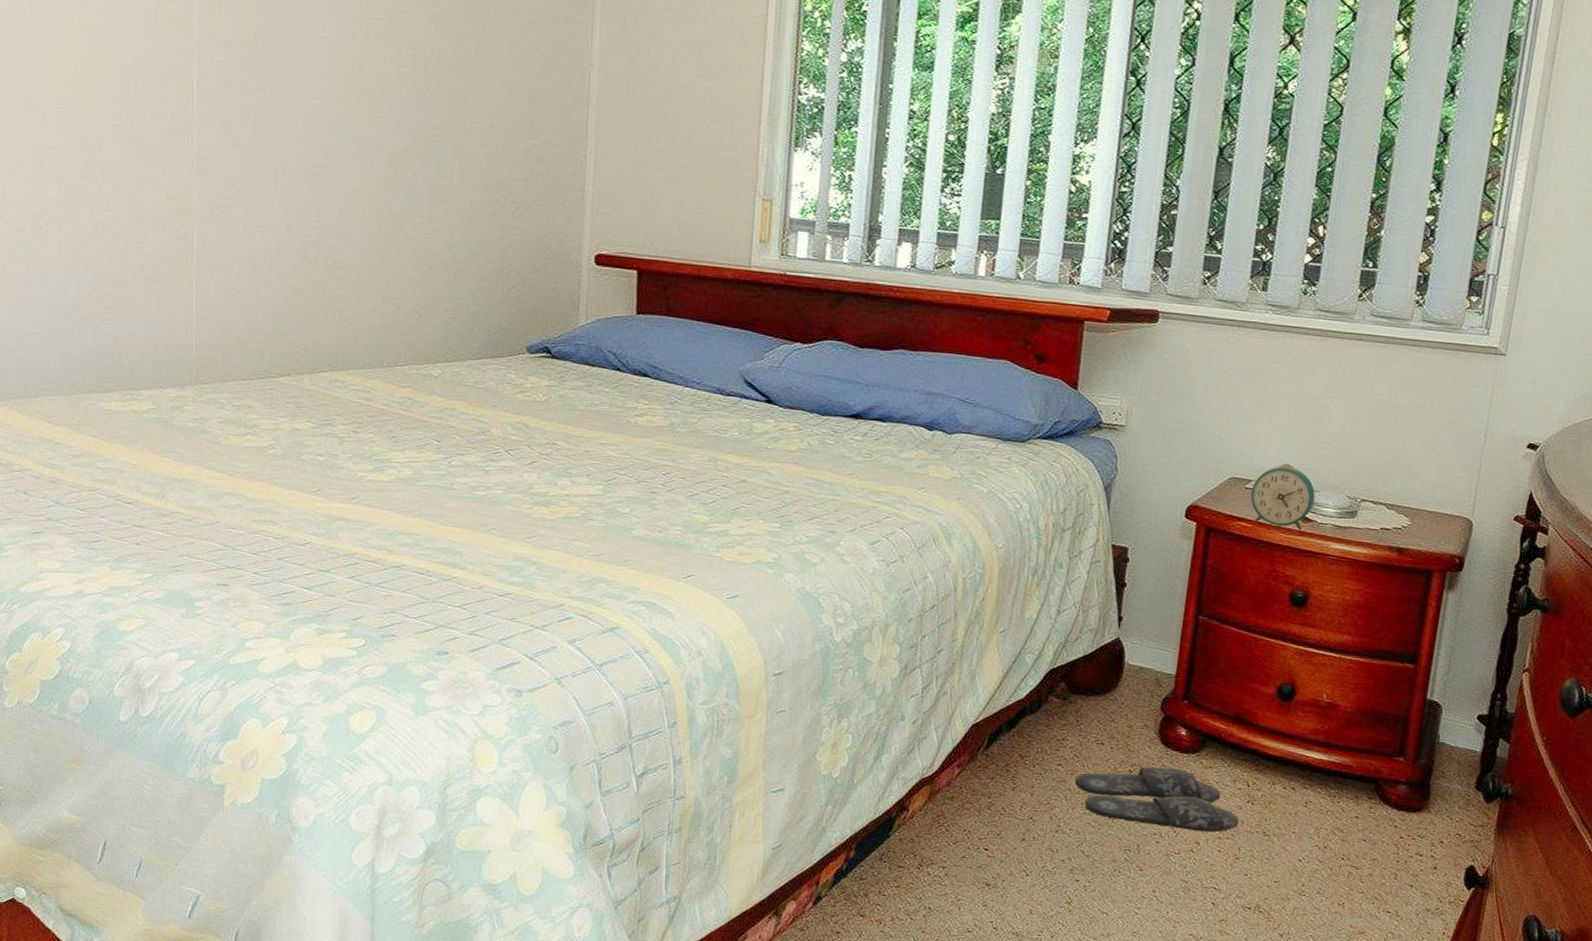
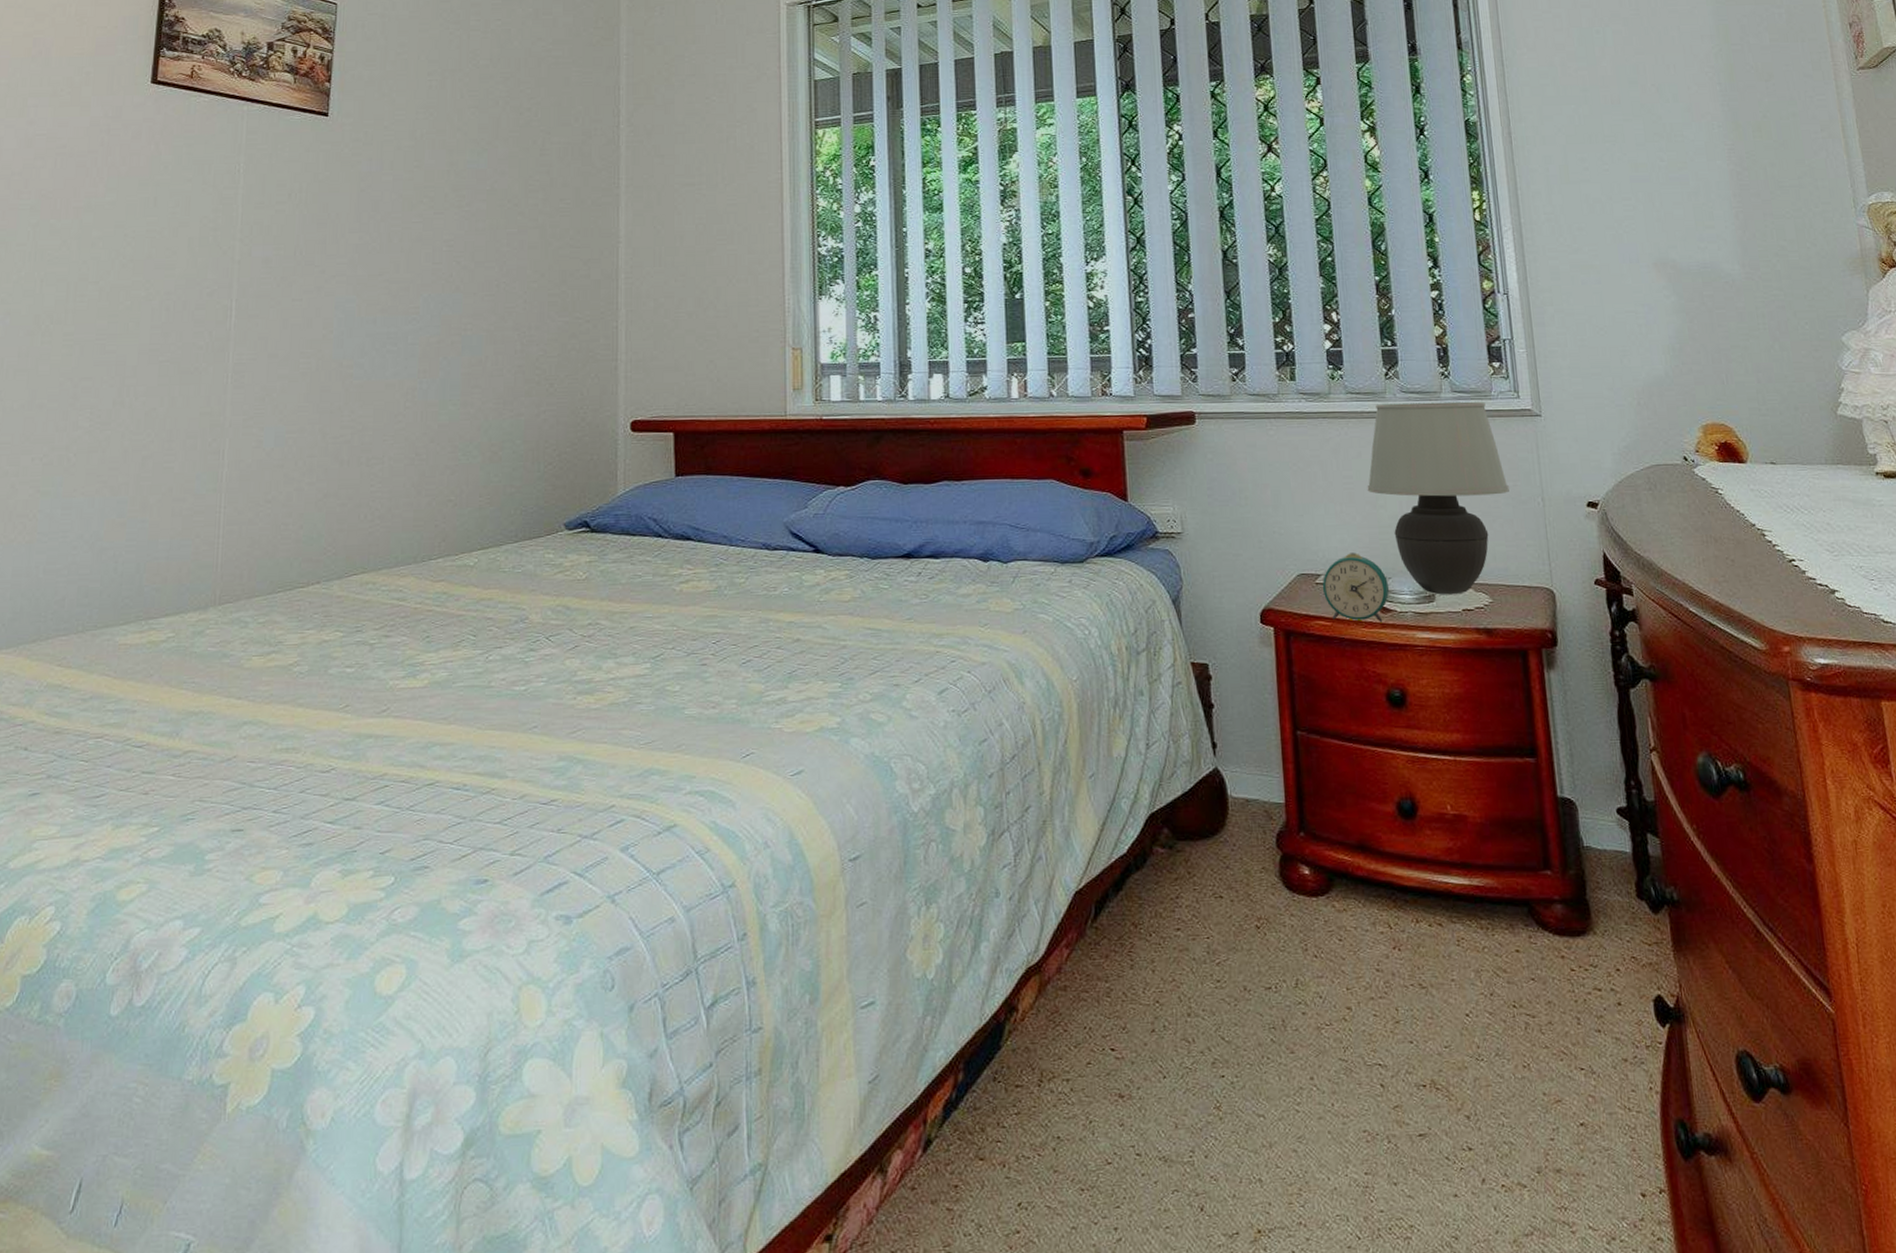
slippers: present [1075,767,1239,832] -> none [1199,916,1389,993]
table lamp: none [1315,324,1455,514] -> present [1367,401,1509,595]

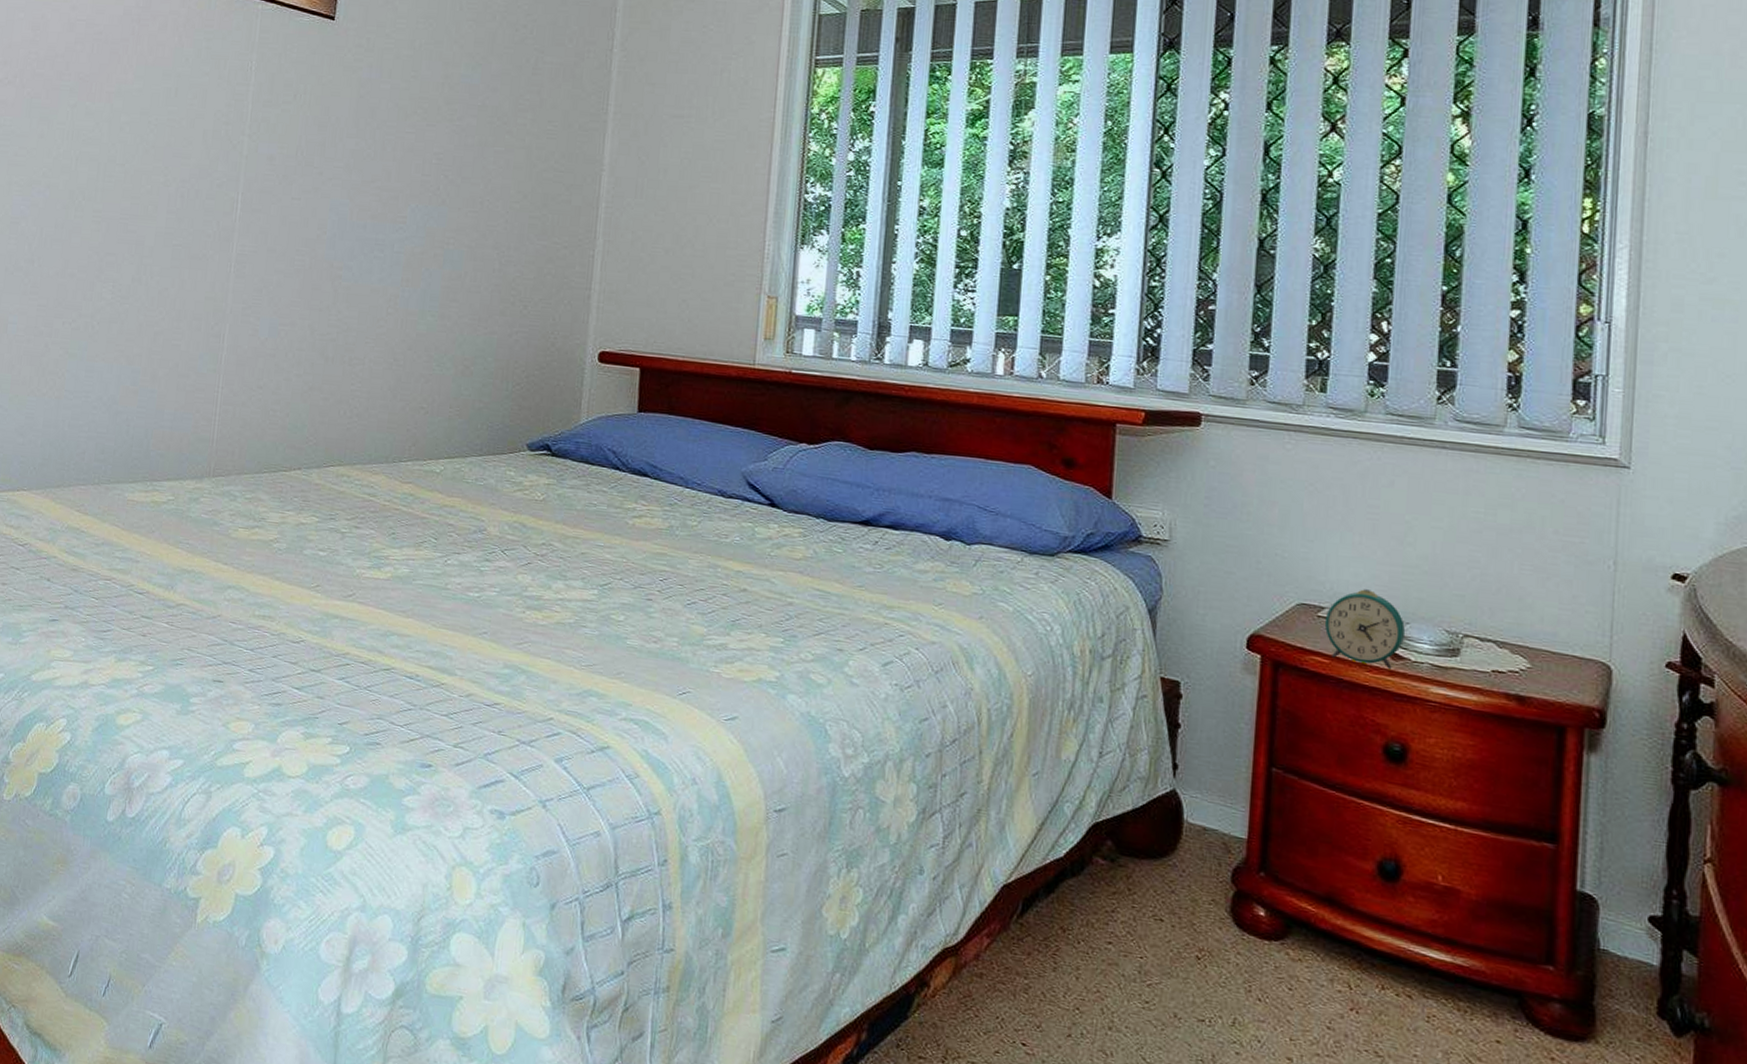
table lamp: present [1367,401,1509,595] -> none [1395,430,1574,654]

